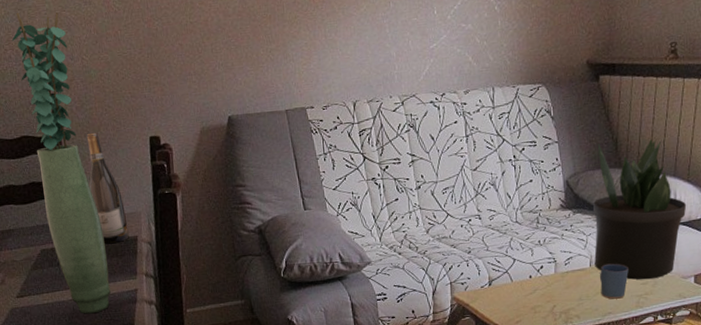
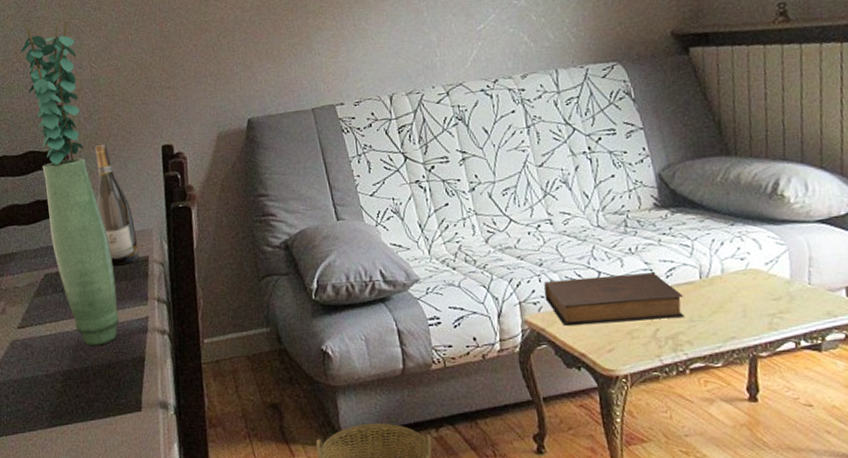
book: none [470,260,577,302] -> present [543,272,685,326]
planter: present [592,139,687,280] -> none [694,119,824,295]
mug: present [600,263,629,299] -> none [714,274,754,320]

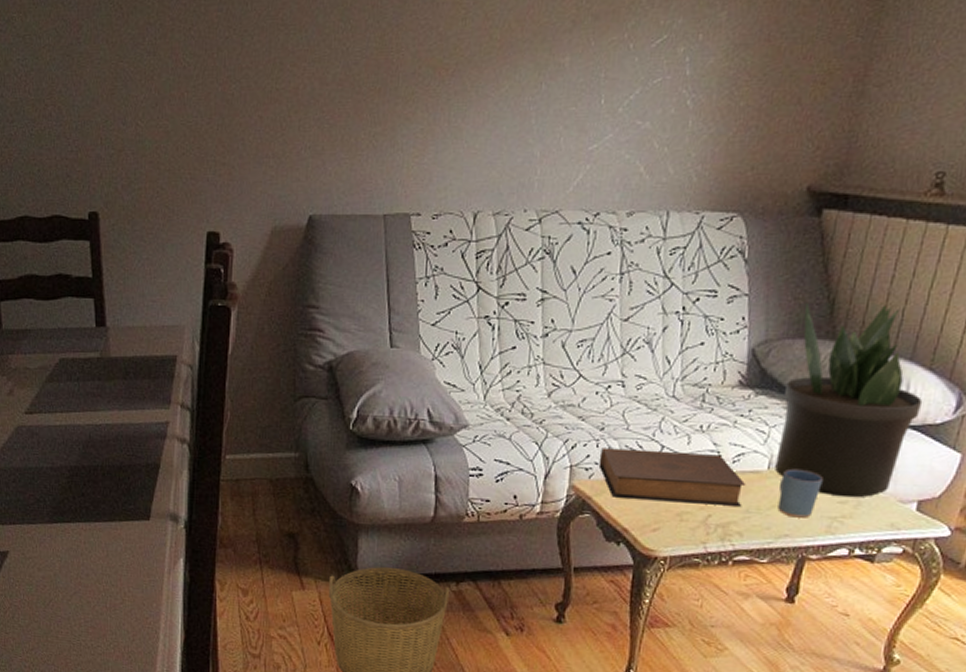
vase: present [19,21,119,347] -> none [54,58,138,445]
wine bottle: present [94,143,140,267] -> none [126,219,167,362]
planter: none [694,119,824,295] -> present [775,303,923,498]
mug: none [714,274,754,320] -> present [777,468,823,518]

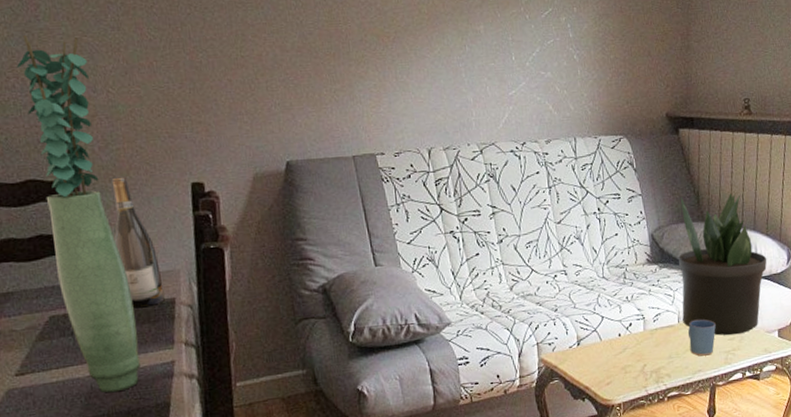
vase: none [54,58,138,445] -> present [16,34,140,393]
wine bottle: none [126,219,167,362] -> present [111,176,165,309]
book: present [598,448,746,506] -> none [557,317,666,363]

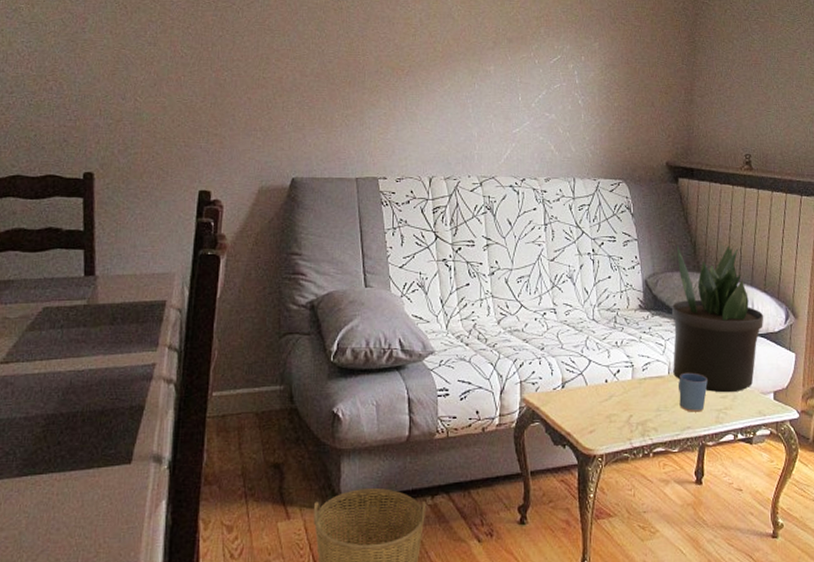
vase: present [16,34,140,393] -> none [56,43,126,390]
wine bottle: present [111,176,165,309] -> none [117,179,157,307]

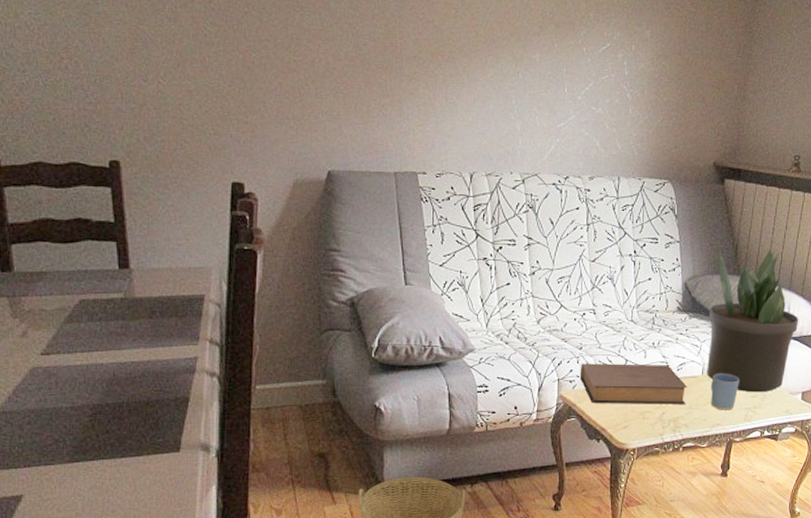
book: none [542,364,655,407] -> present [579,363,688,404]

